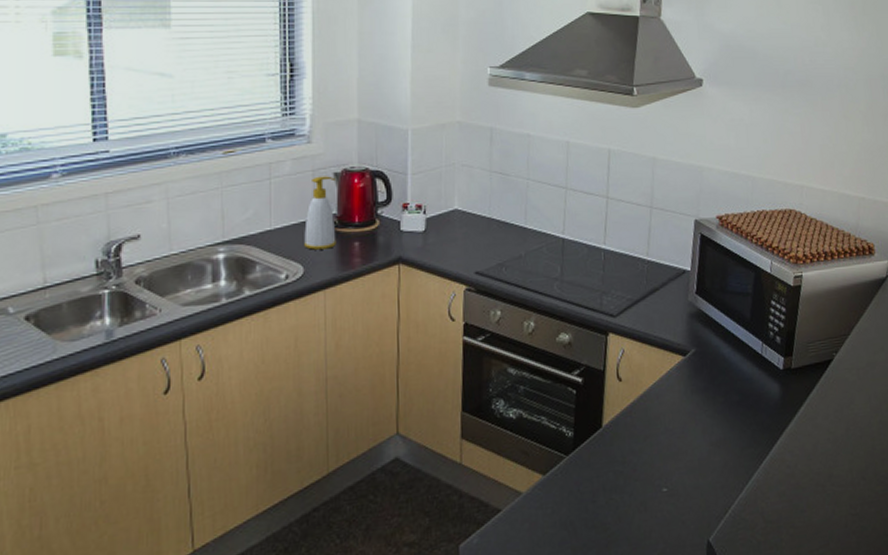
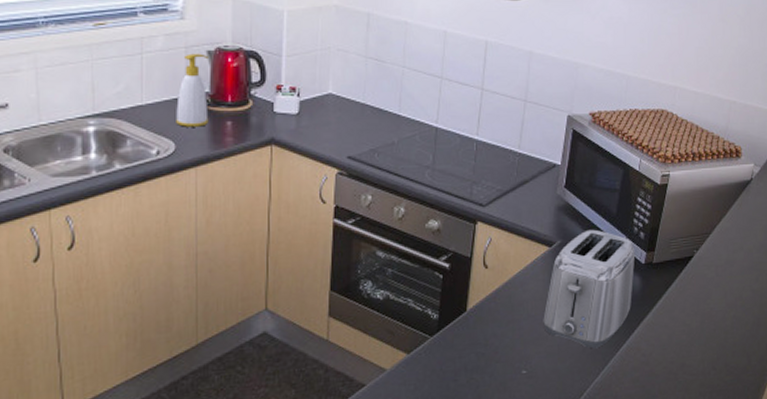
toaster: none [681,335,773,462] -> present [543,229,635,349]

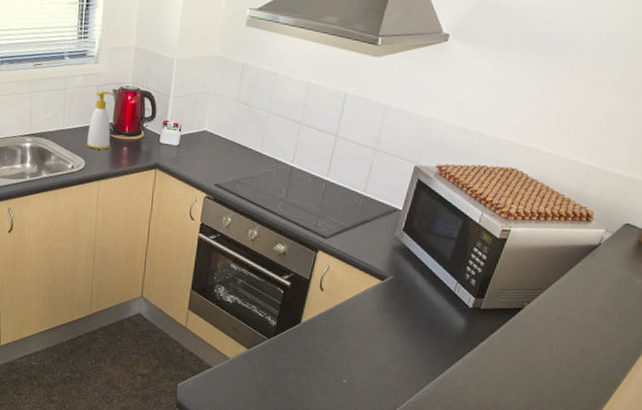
toaster: present [543,229,635,349] -> none [367,270,464,374]

